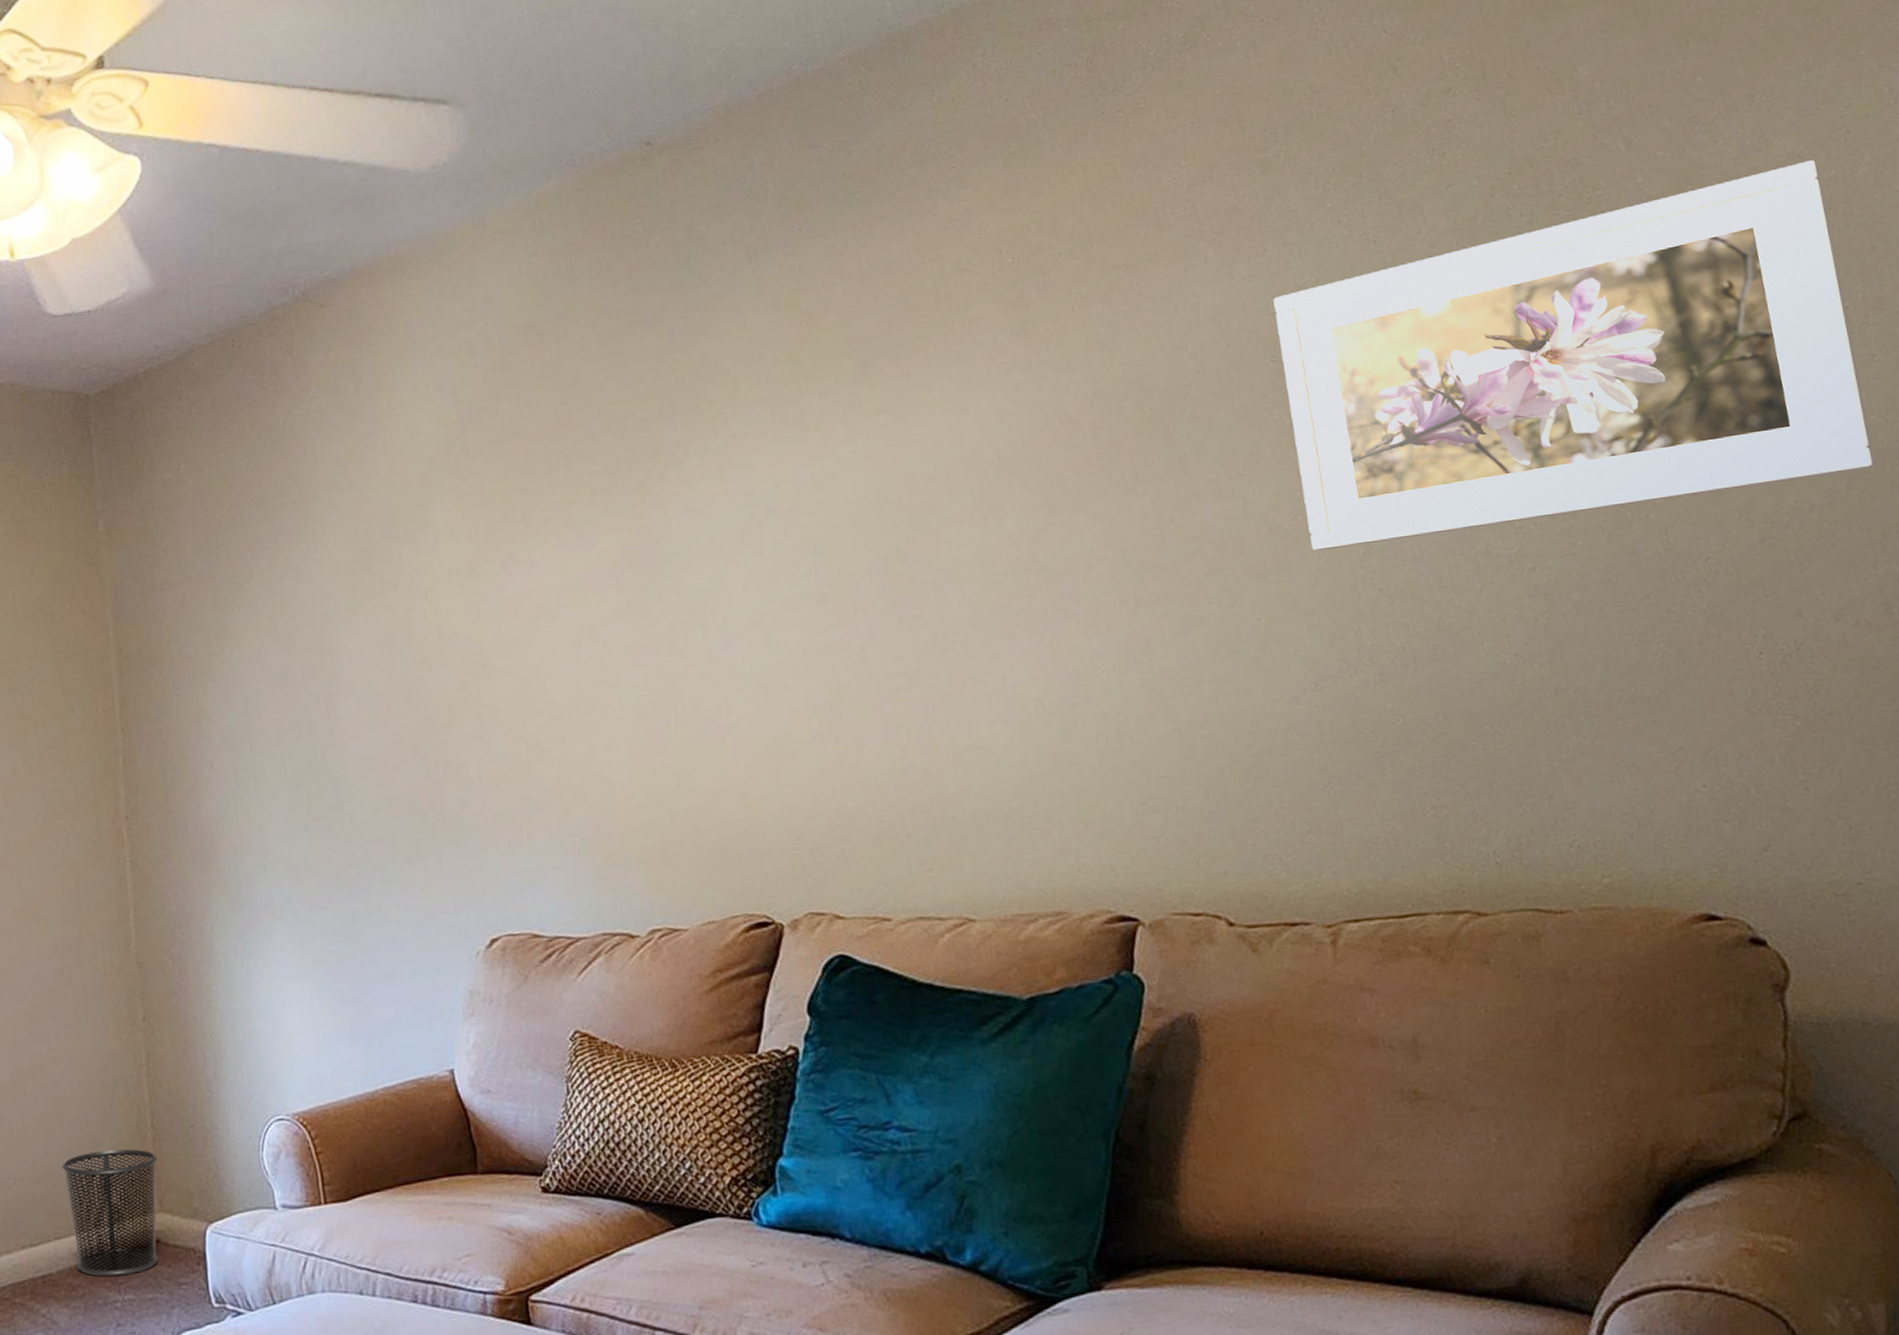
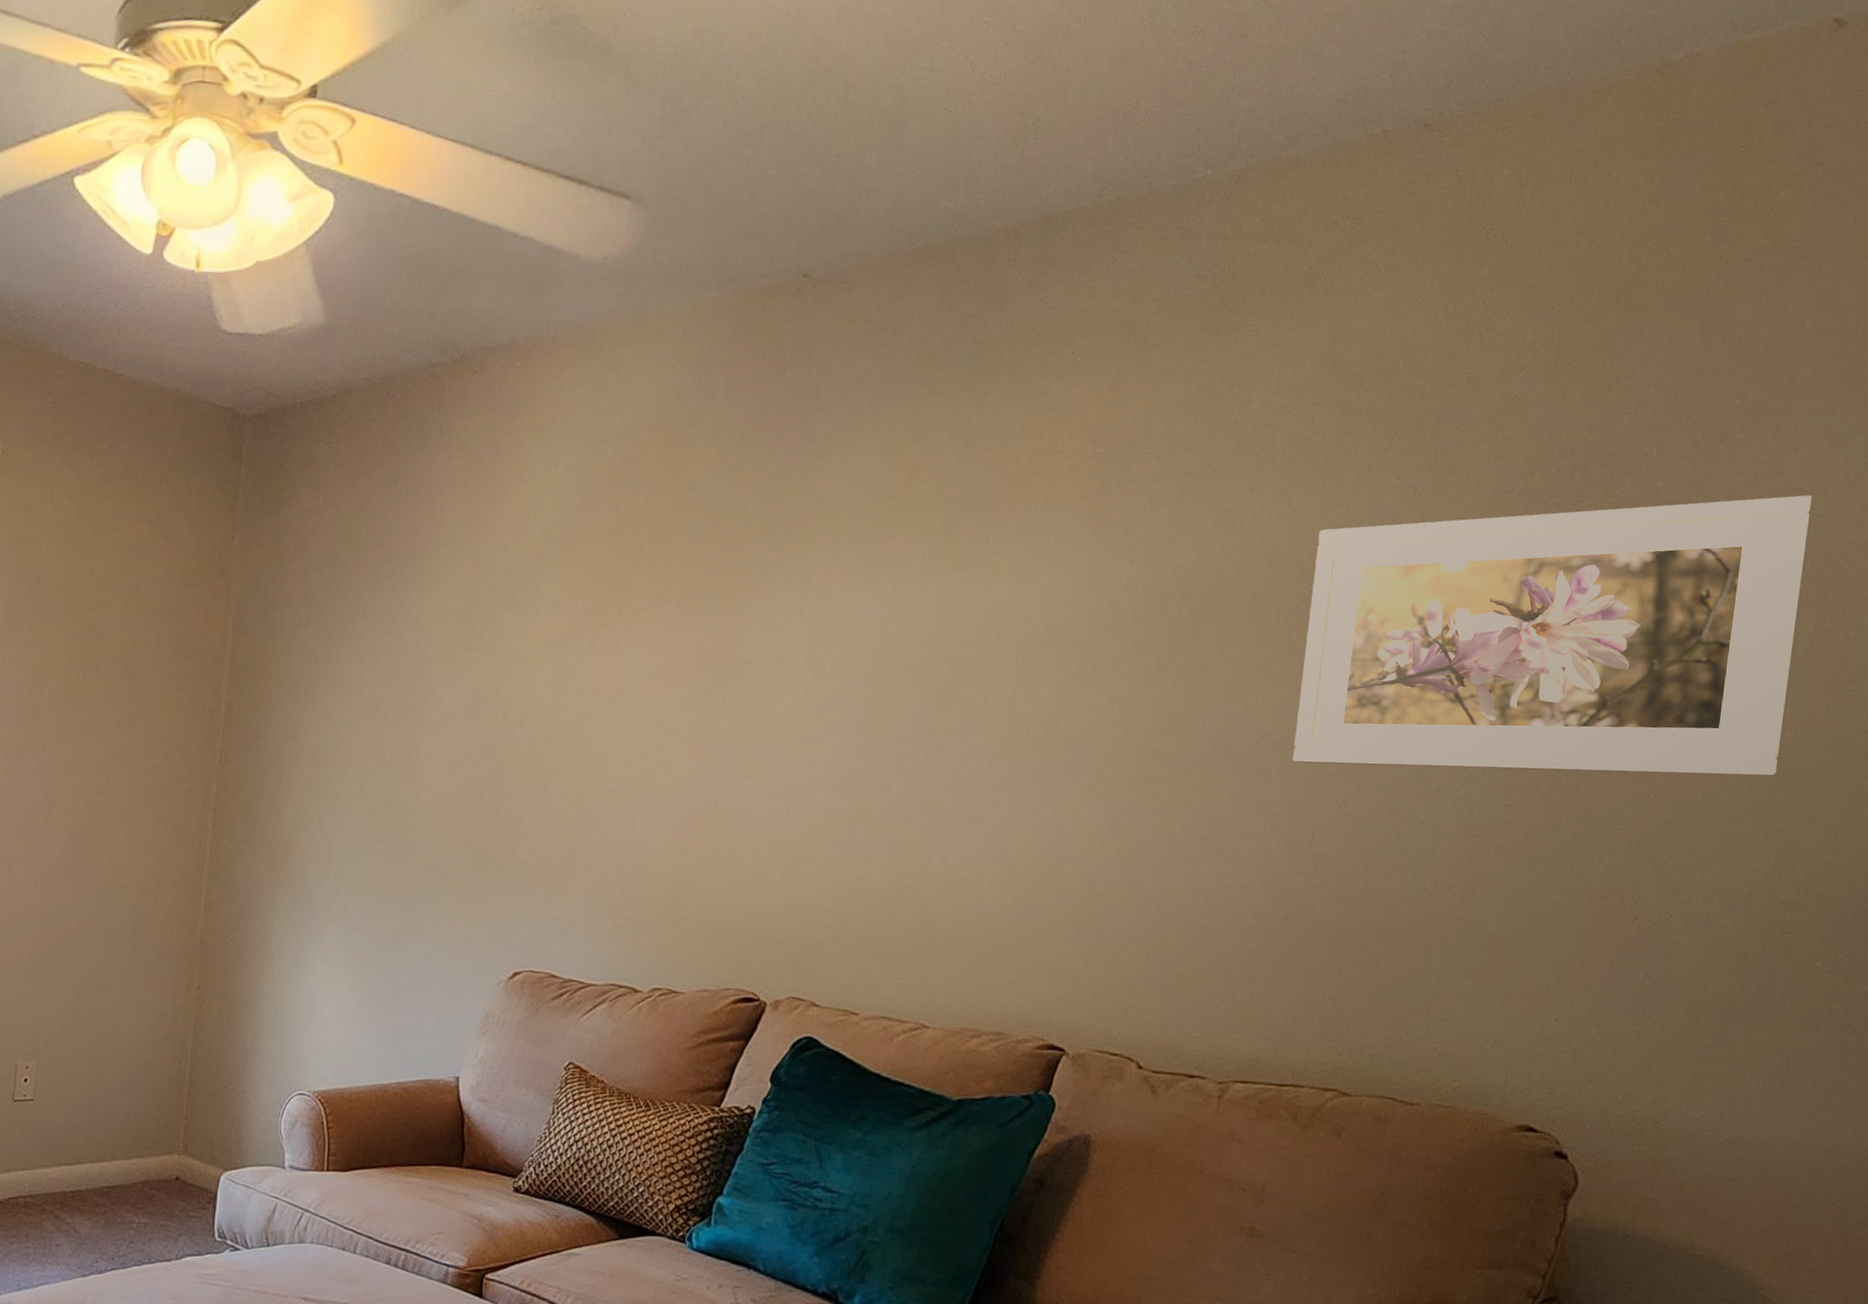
waste bin: present [62,1149,159,1277] -> none [104,1094,190,1202]

